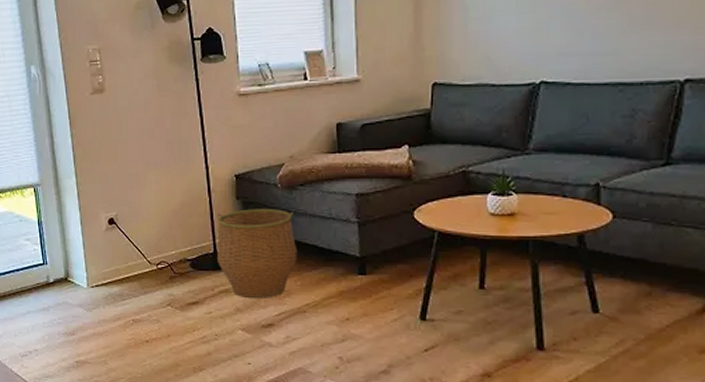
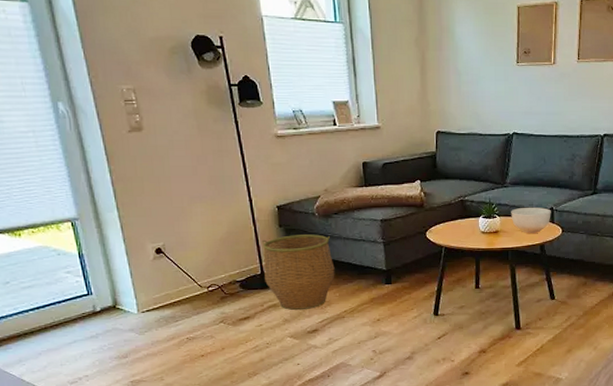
bowl: none [534,181,596,218] -> present [511,207,551,233]

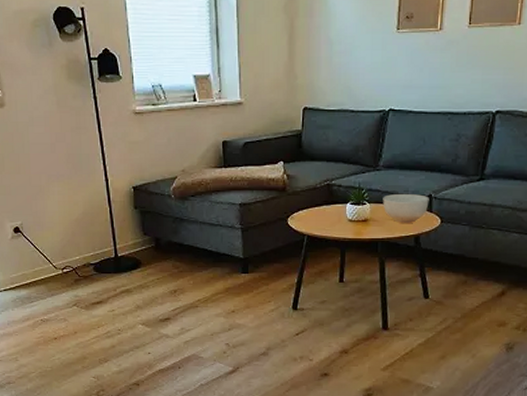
basket: present [261,234,335,310] -> none [116,217,190,296]

